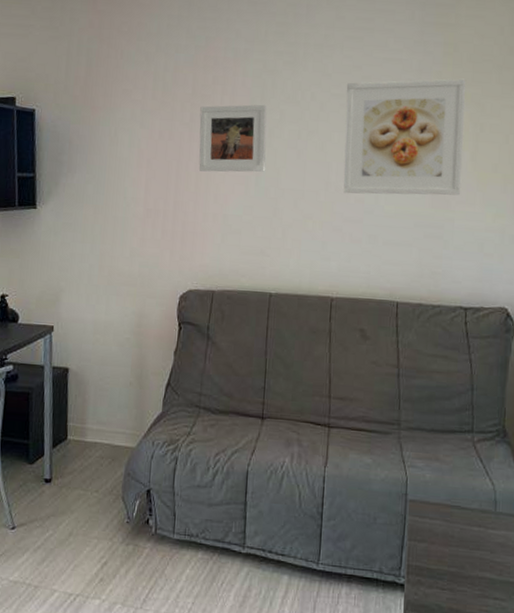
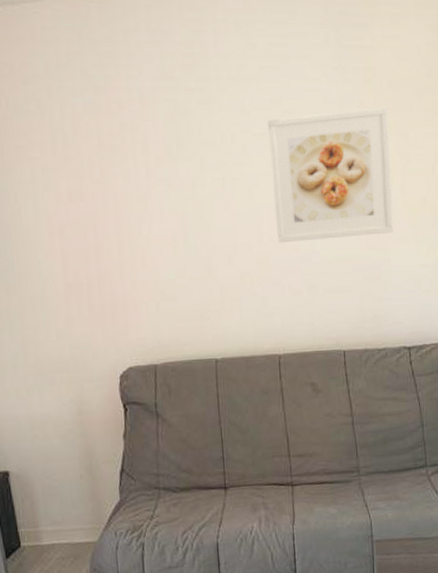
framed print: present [199,104,267,172] -> none [110,151,193,234]

